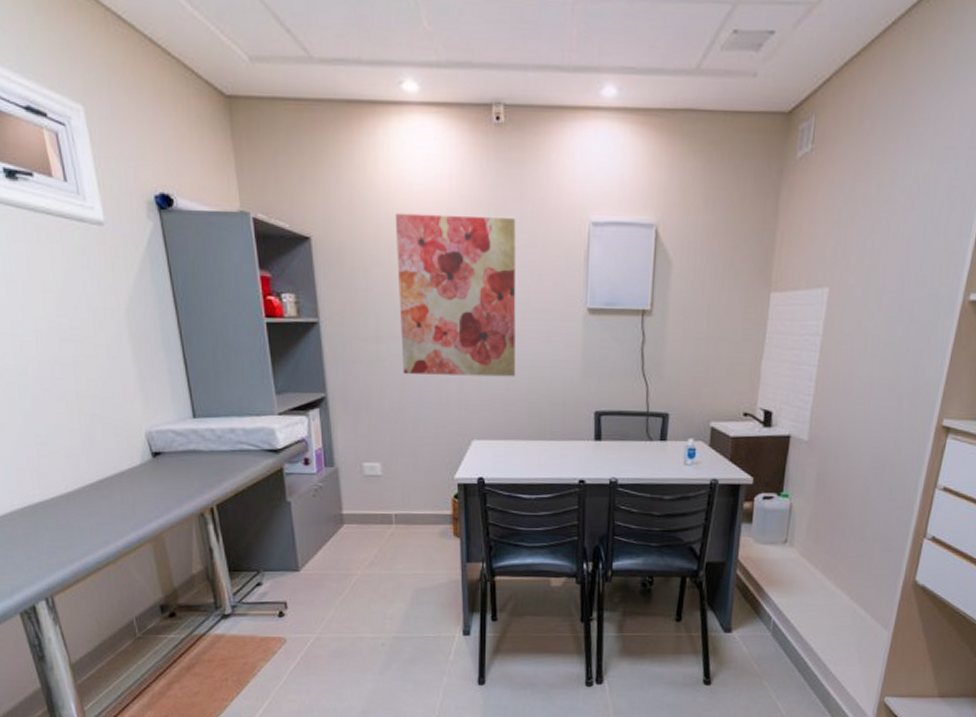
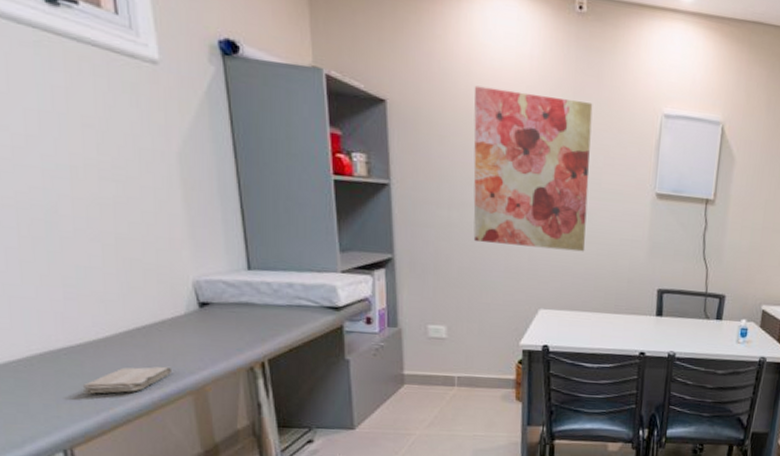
washcloth: none [57,515,133,544] -> present [82,366,173,394]

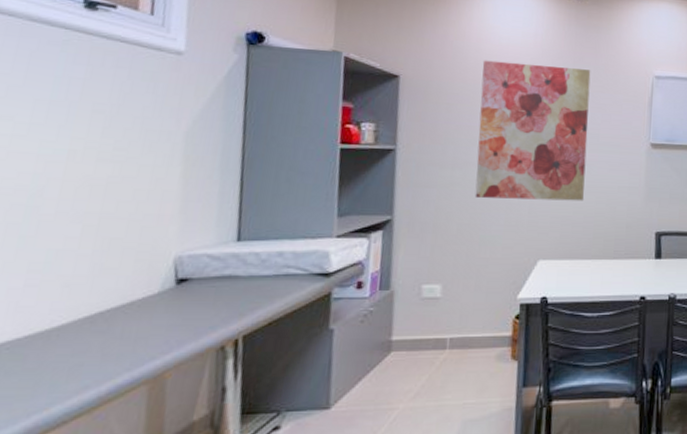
washcloth: present [82,366,173,394] -> none [17,353,131,393]

